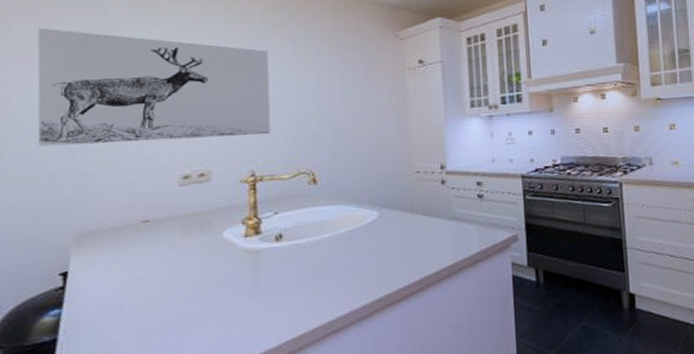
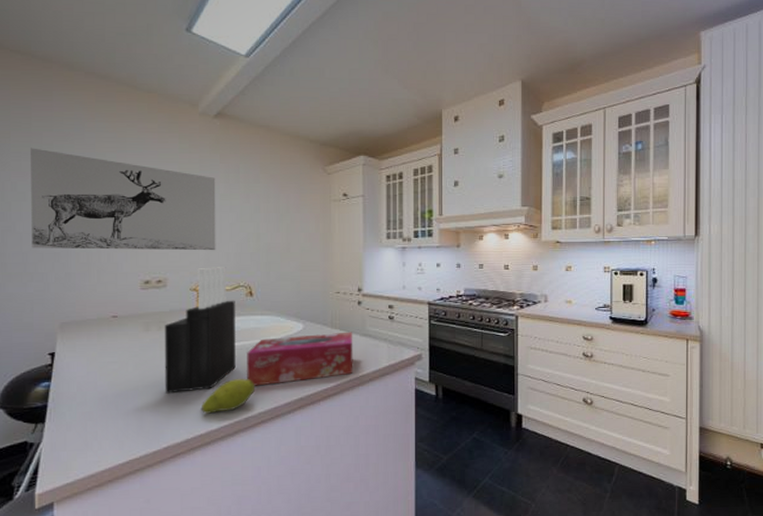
knife block: none [209,152,298,310] -> present [164,267,236,394]
fruit: none [256,282,322,330] -> present [200,379,255,414]
tissue box: none [311,216,440,290] -> present [246,332,353,386]

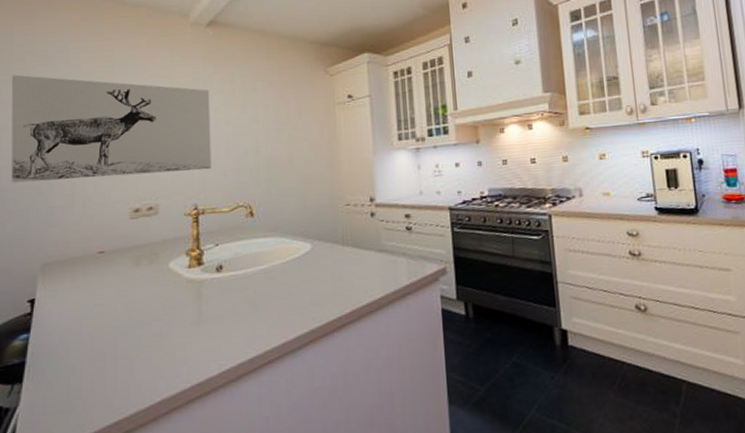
knife block: present [164,267,236,394] -> none [156,186,237,337]
fruit: present [200,379,255,414] -> none [198,312,259,358]
tissue box: present [246,332,353,386] -> none [248,248,370,320]

